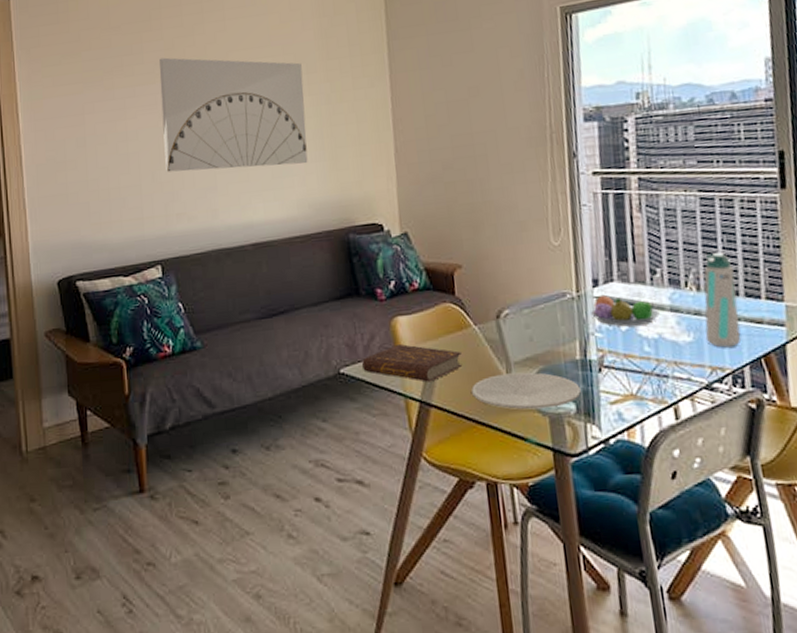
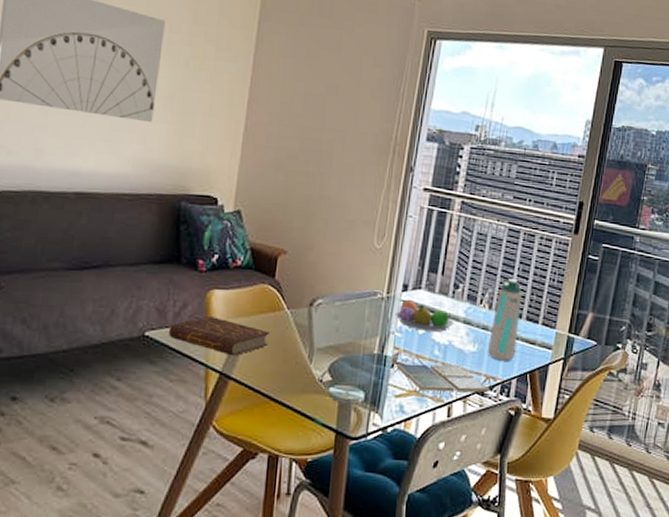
plate: present [471,372,581,410] -> none [272,357,372,394]
drink coaster: none [604,360,720,394] -> present [396,363,490,393]

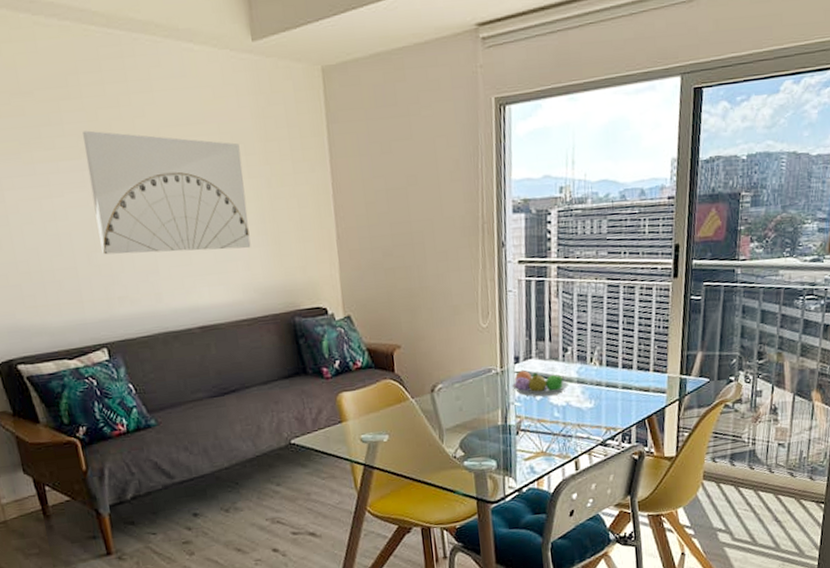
book: present [168,316,270,356] -> none [310,416,402,449]
drink coaster: present [396,363,490,393] -> none [521,423,612,451]
water bottle: present [487,279,522,361] -> none [603,333,632,412]

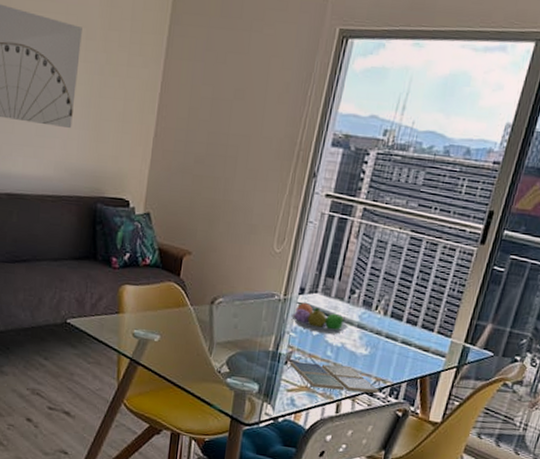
drink coaster: none [521,423,612,451] -> present [290,361,379,393]

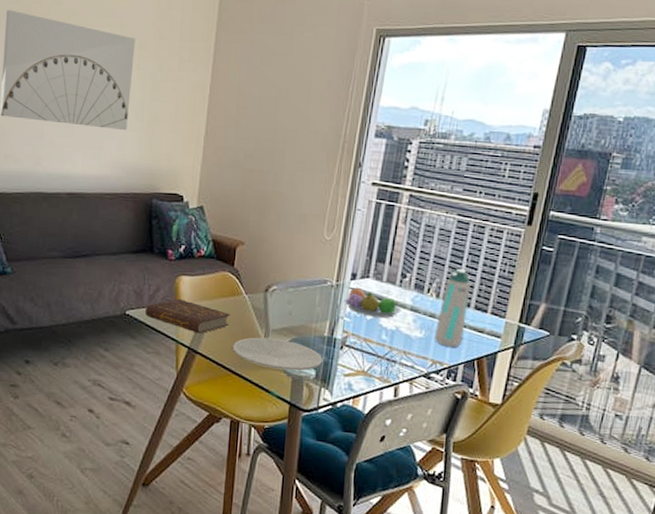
book: none [86,308,174,345] -> present [144,299,230,334]
plate: none [176,350,266,385] -> present [233,337,322,371]
drink coaster: present [290,361,379,393] -> none [345,345,436,376]
water bottle: none [378,286,419,366] -> present [433,269,471,347]

